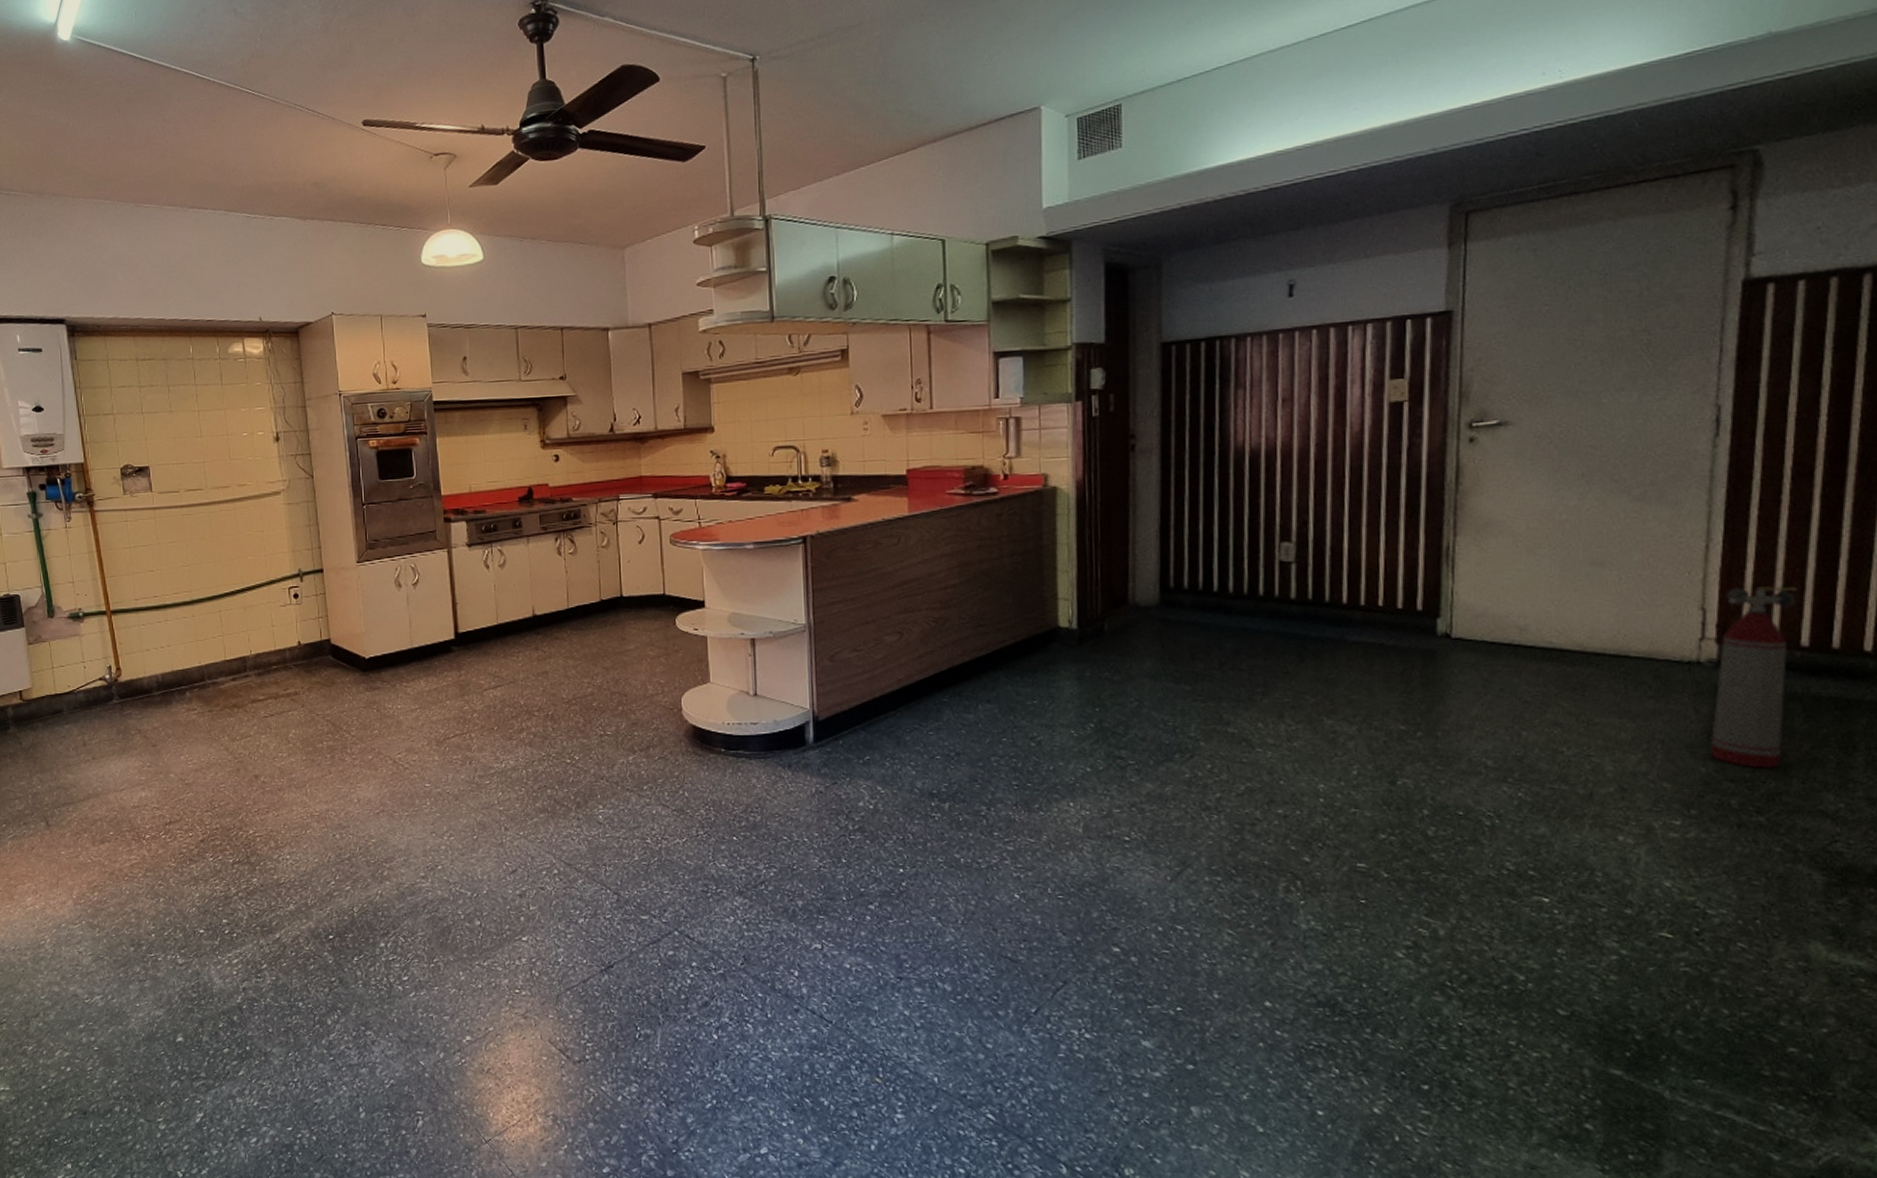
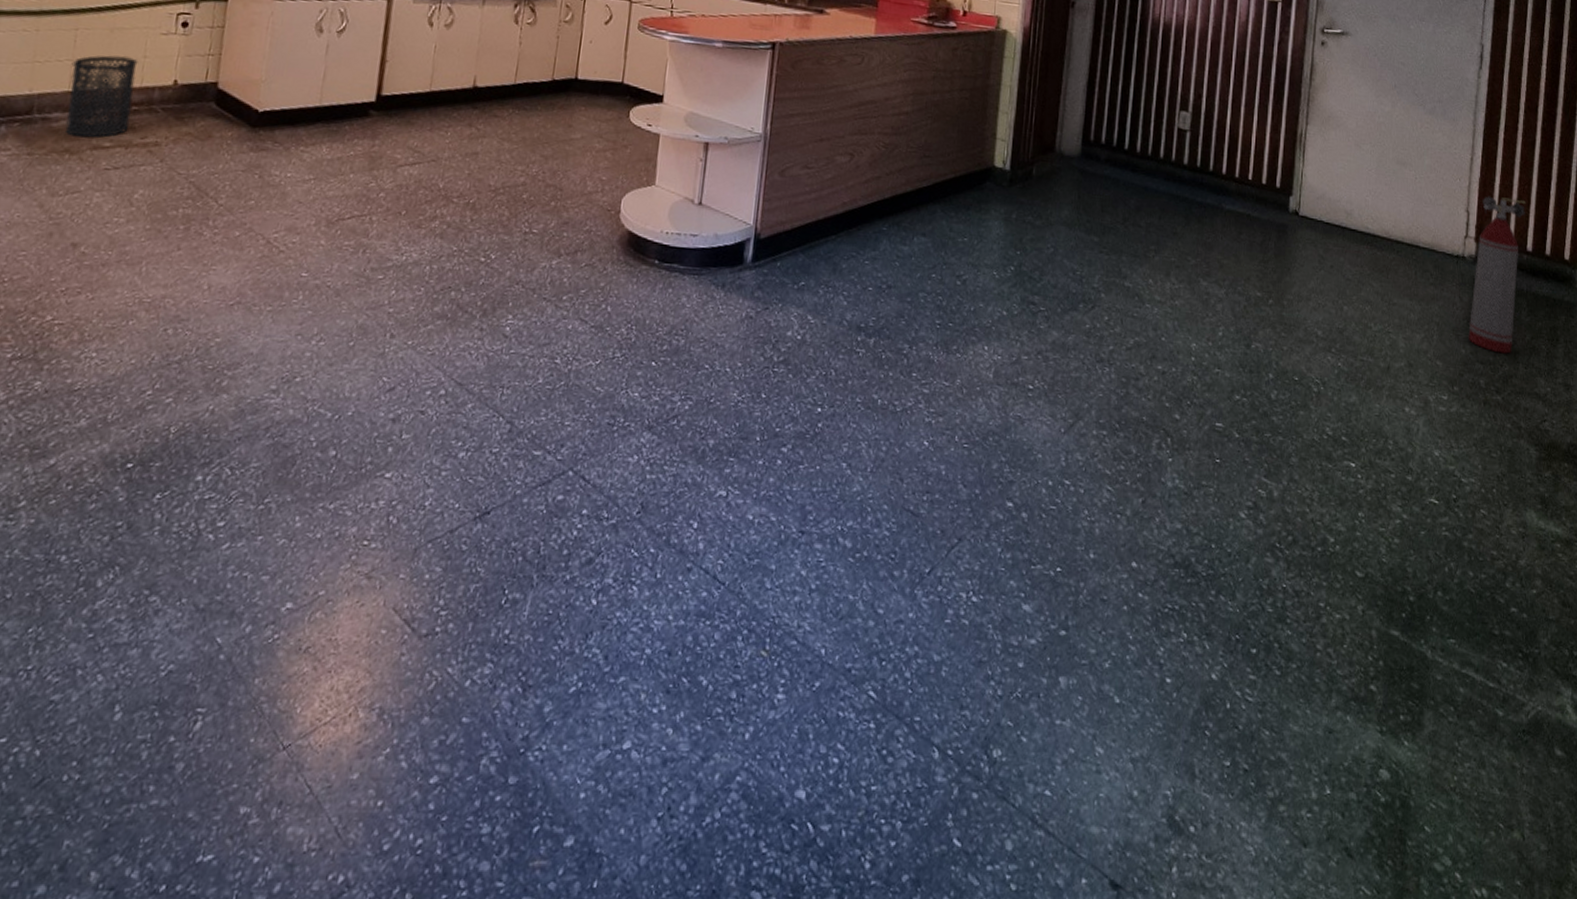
trash can: none [223,627,274,694] -> present [65,55,138,138]

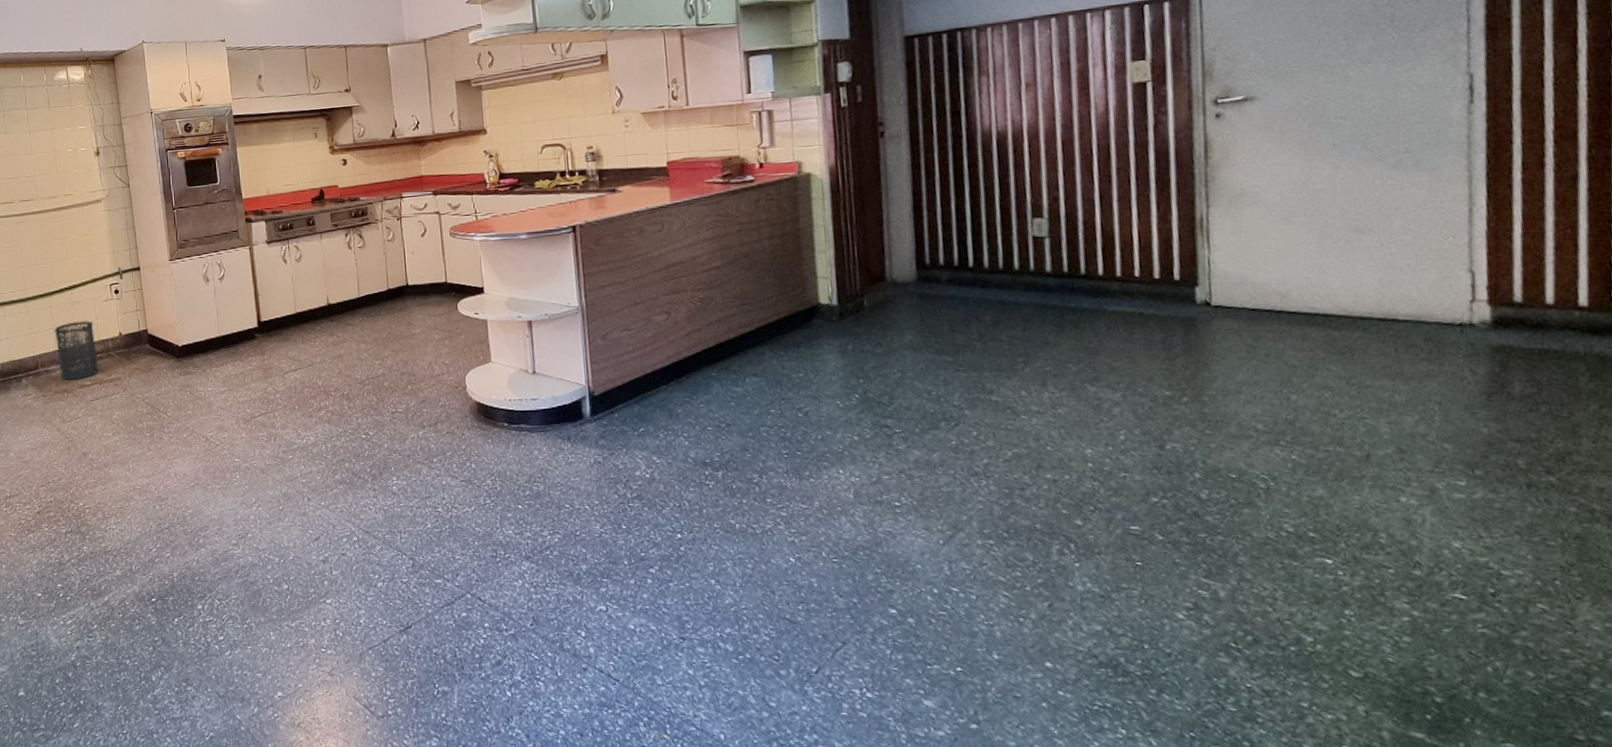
fire extinguisher: present [1468,196,1526,354] -> none [1490,247,1571,428]

